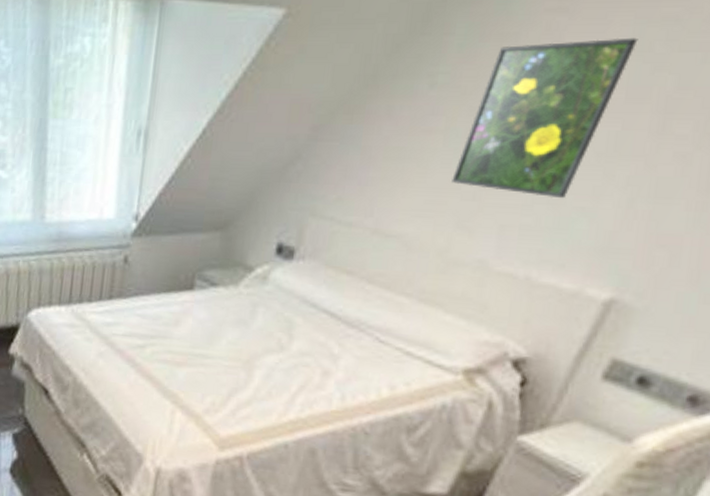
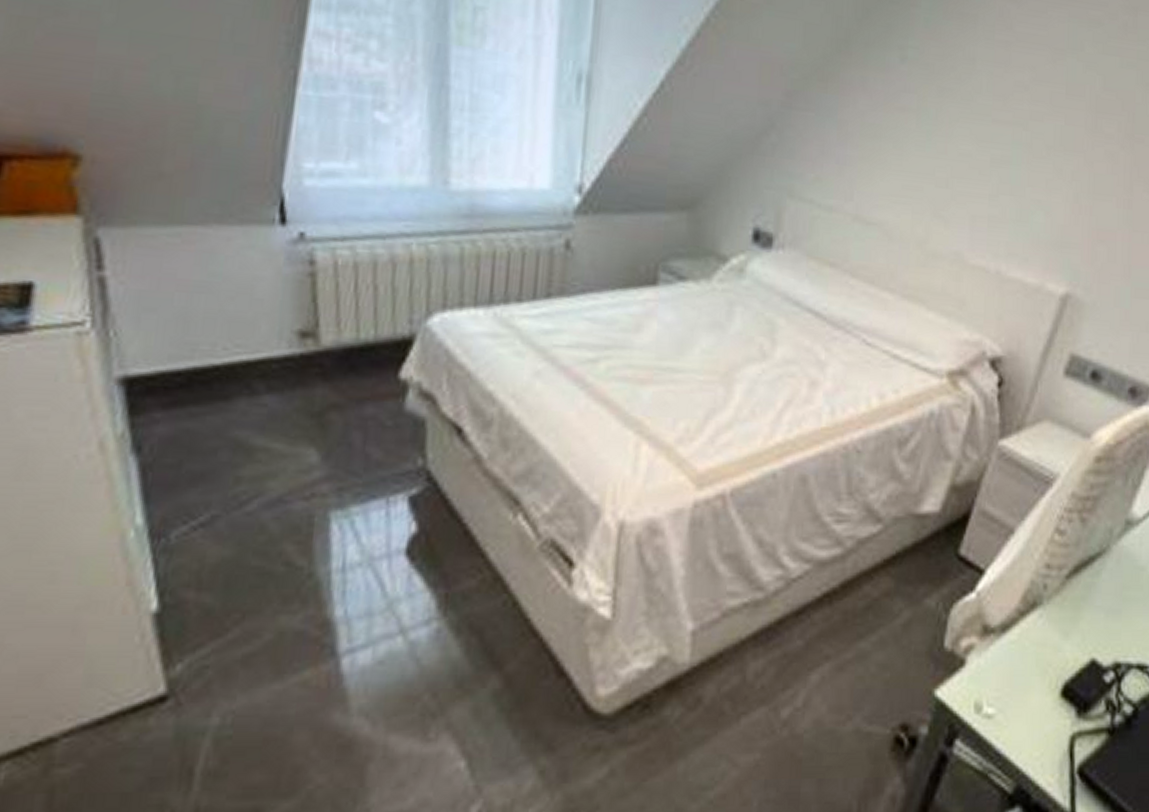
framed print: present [452,37,638,199] -> none [926,26,1072,191]

